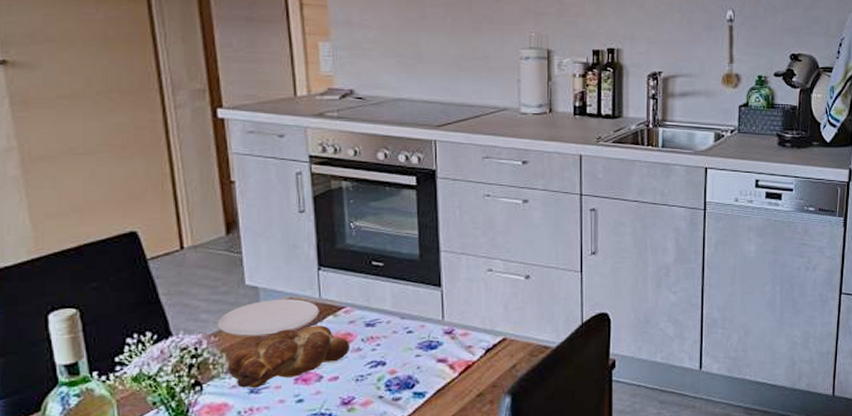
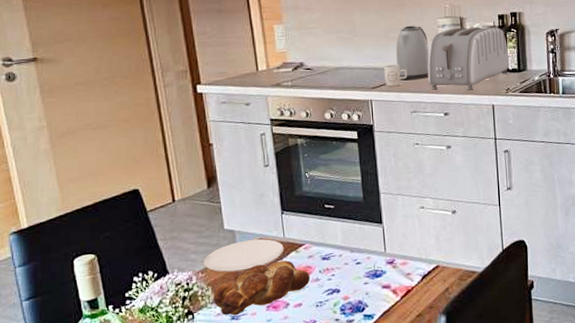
mug: none [453,100,481,126] -> present [384,65,408,87]
kettle: none [467,55,508,120] -> present [395,26,430,81]
toaster: none [506,61,603,137] -> present [427,26,510,91]

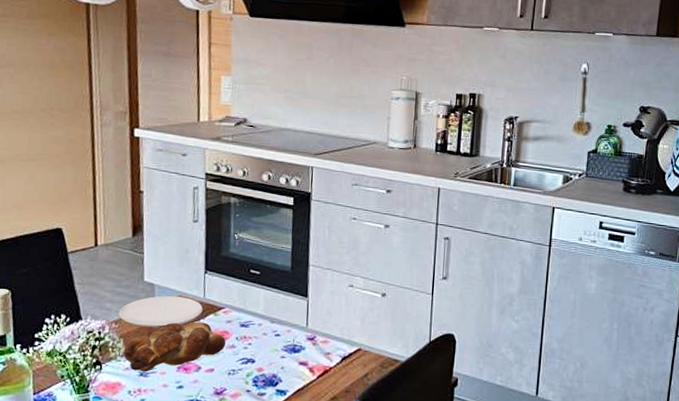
mug: present [384,65,408,87] -> none [329,132,354,156]
kettle: present [395,26,430,81] -> none [343,94,380,152]
toaster: present [427,26,510,91] -> none [375,102,463,170]

